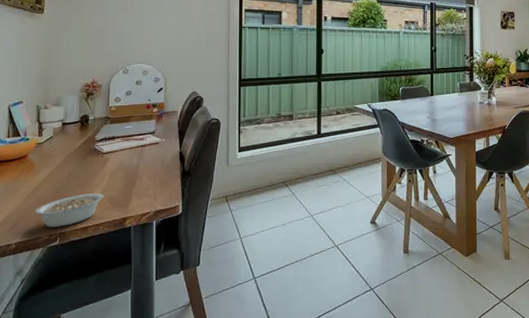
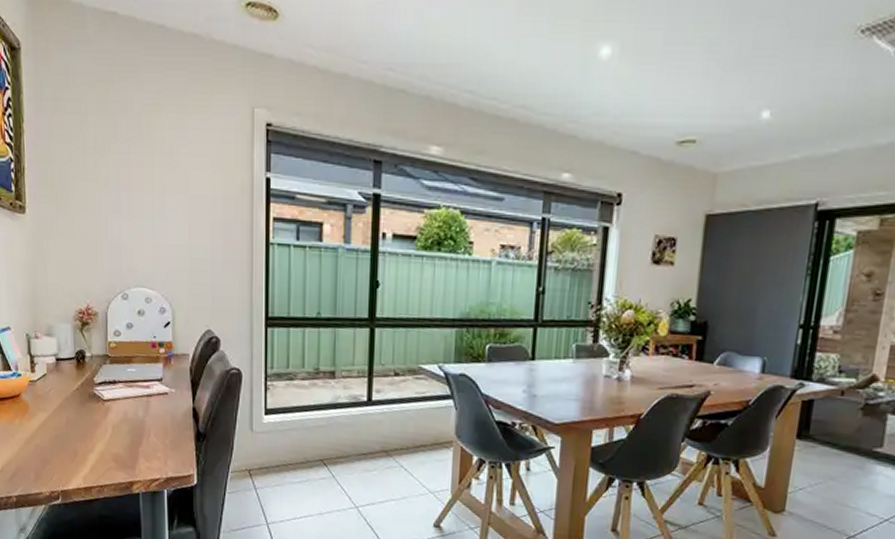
legume: present [35,192,116,227] -> none [34,447,120,484]

